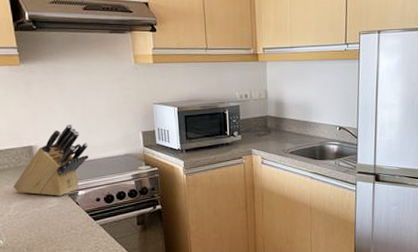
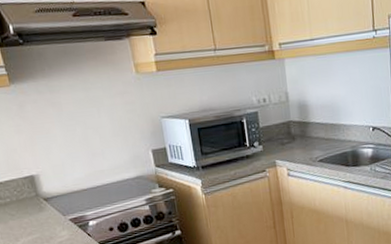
knife block: present [12,124,89,196] -> none [17,147,96,229]

